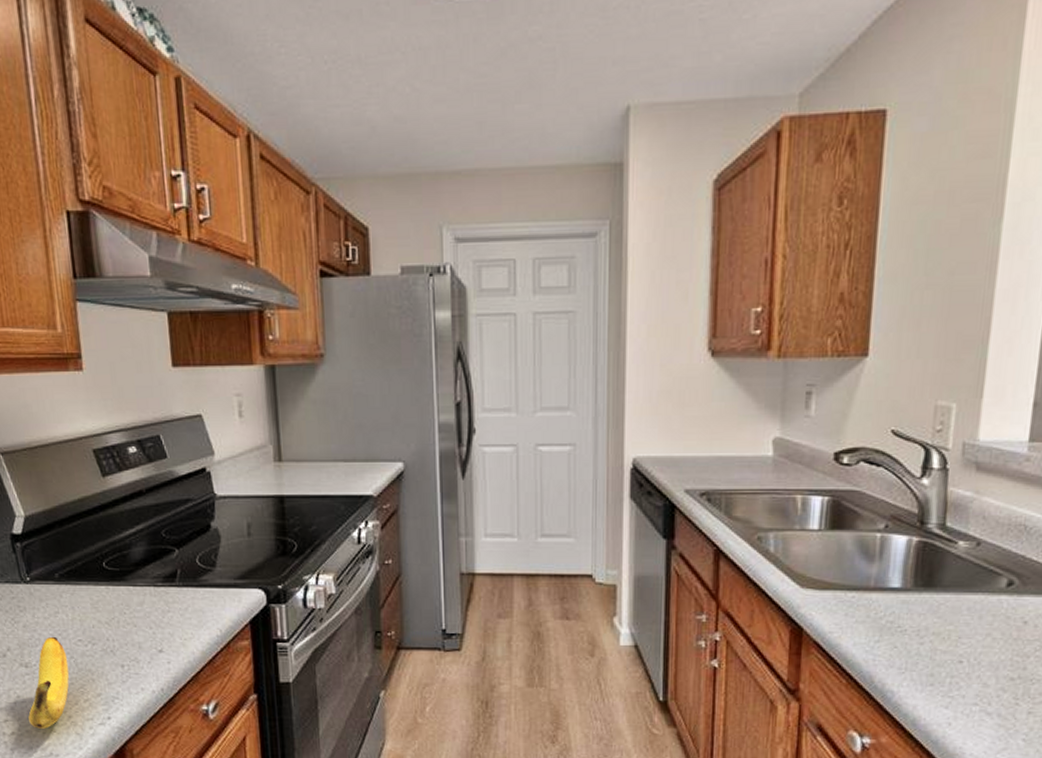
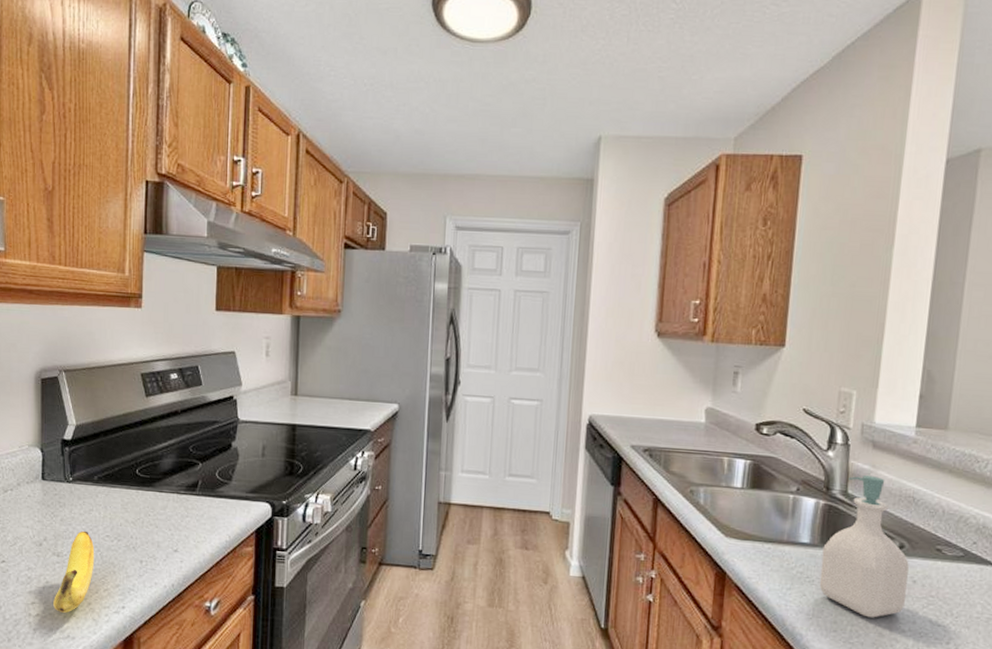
soap bottle: none [913,504,1019,667] -> present [819,475,909,618]

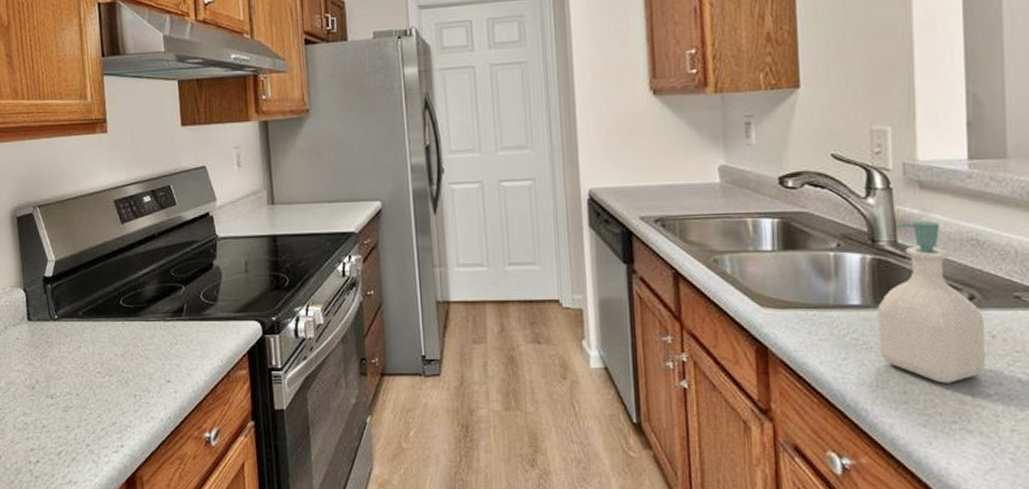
banana: present [53,530,95,613] -> none [52,369,89,457]

